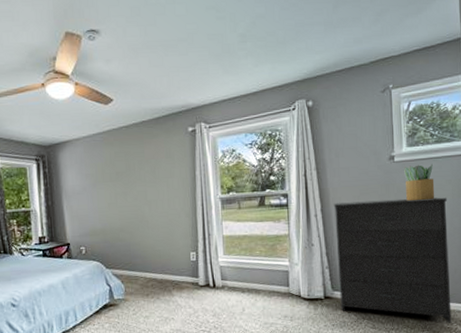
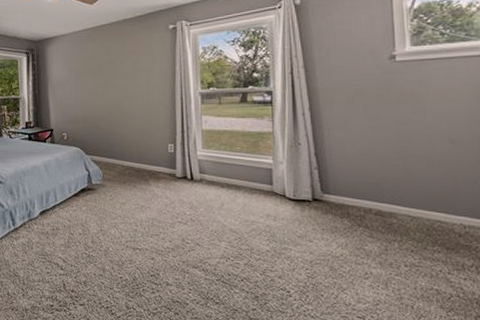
dresser: present [333,197,452,323] -> none [323,100,471,241]
potted plant: present [403,164,435,201] -> none [406,64,447,103]

